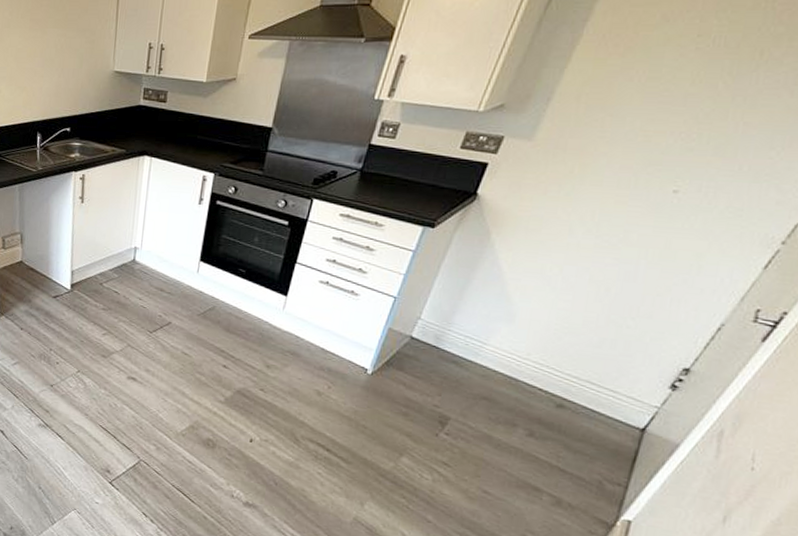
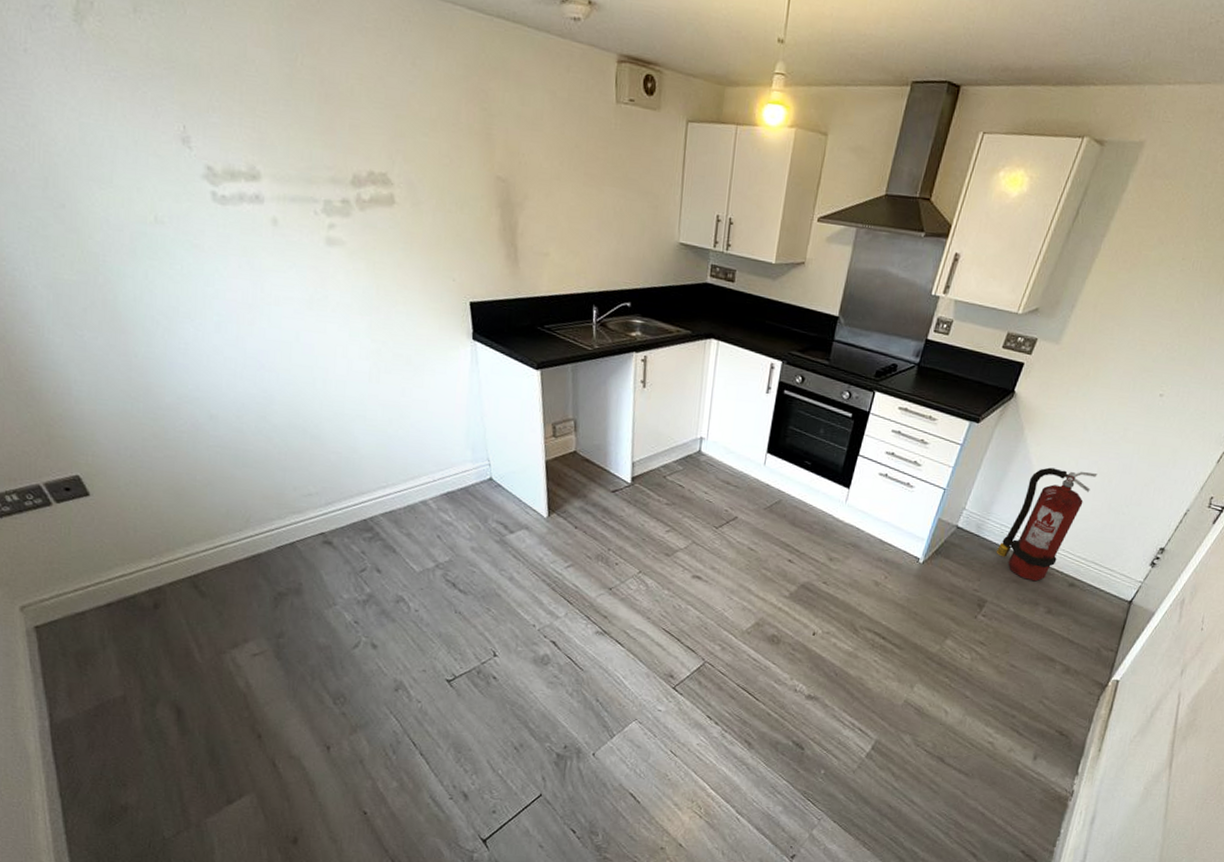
fire extinguisher: none [460,274,590,400] -> present [996,467,1098,582]

